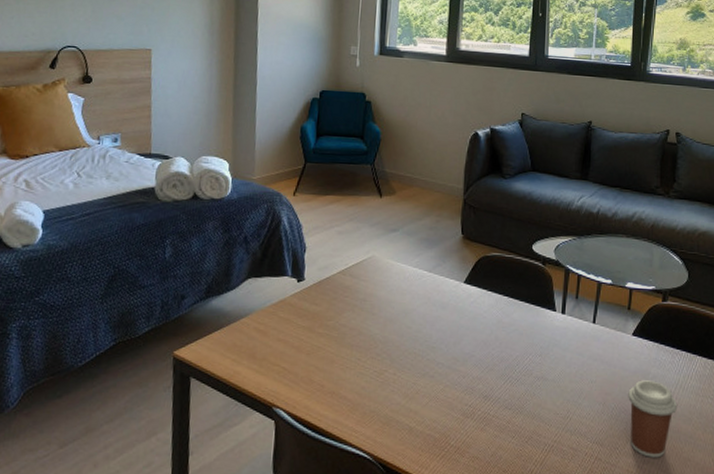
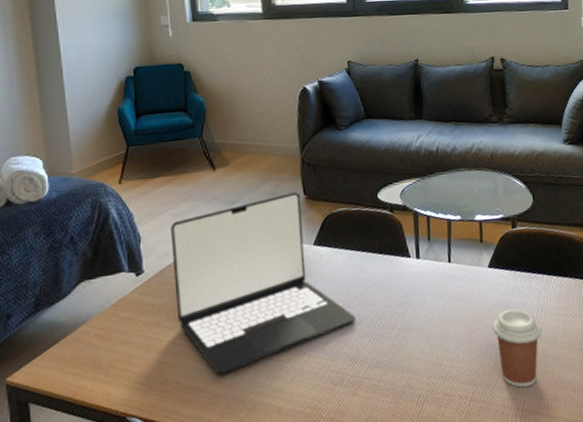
laptop: none [330,230,494,386] -> present [170,192,355,375]

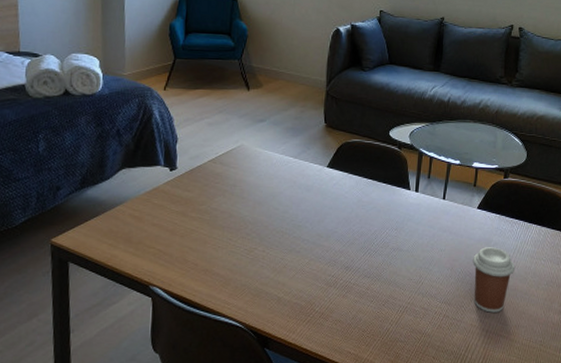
laptop: present [170,192,355,375] -> none [202,119,354,263]

